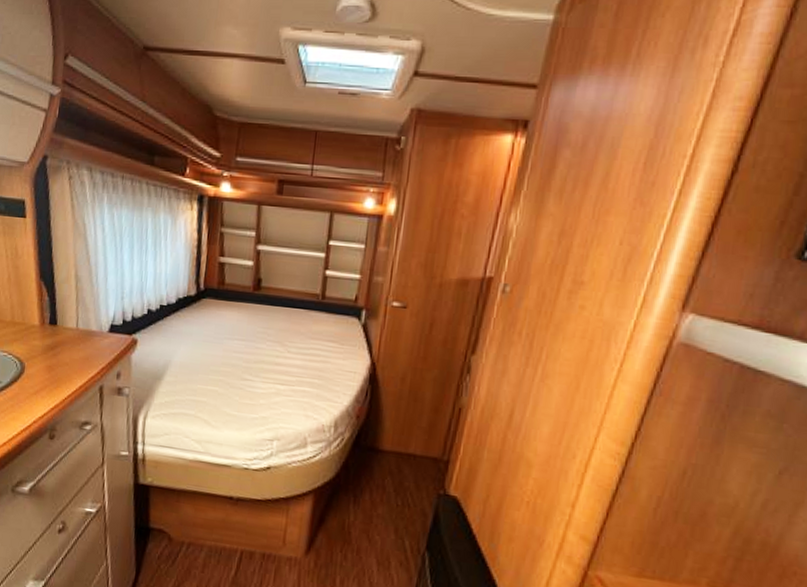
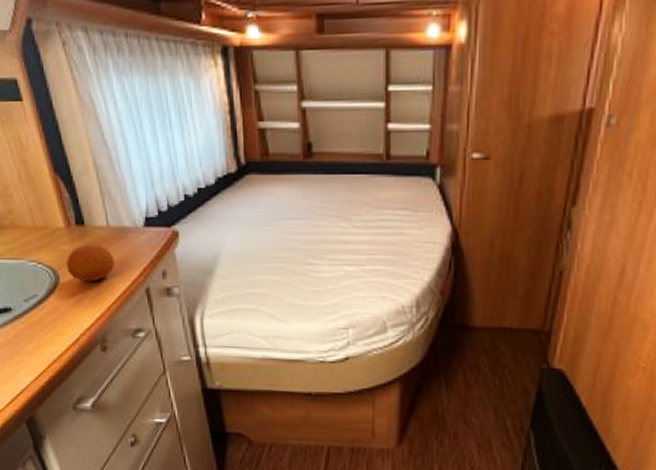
fruit: none [33,342,77,376] -> present [66,244,115,282]

